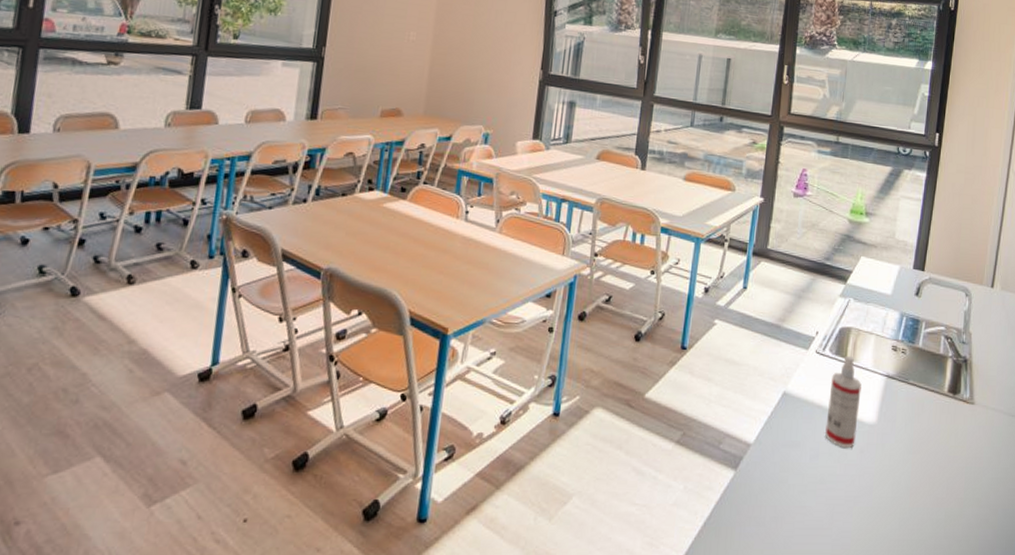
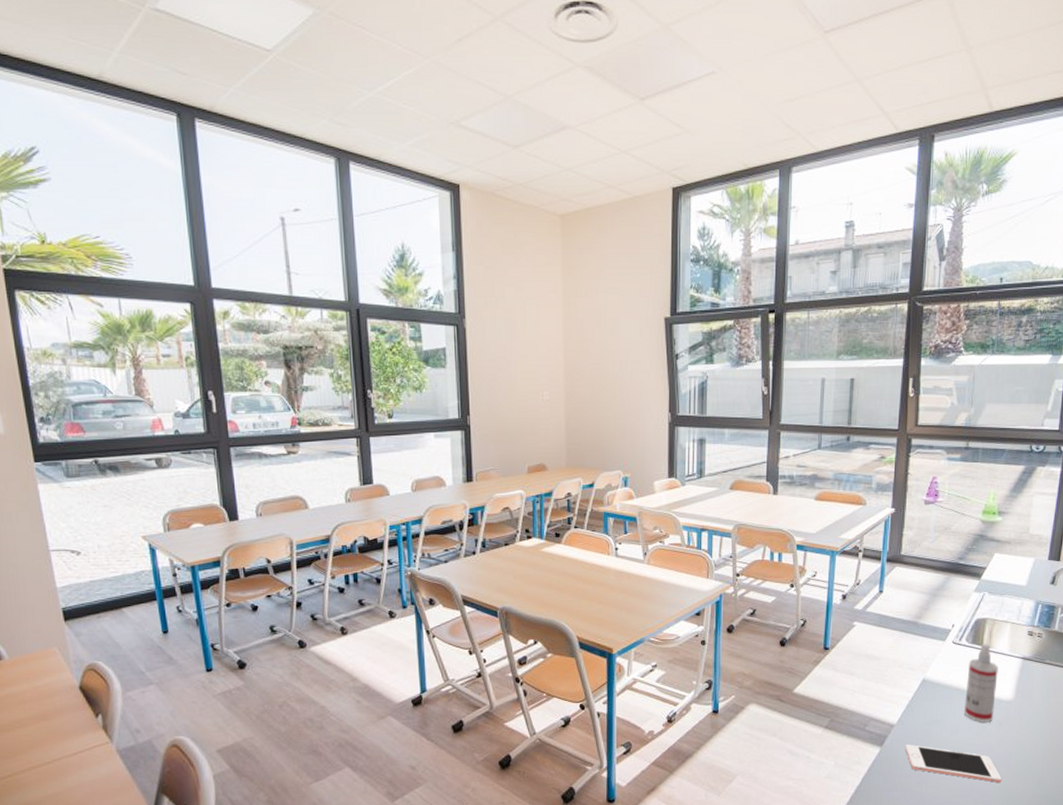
cell phone: none [761,468,862,523] -> present [905,744,1002,783]

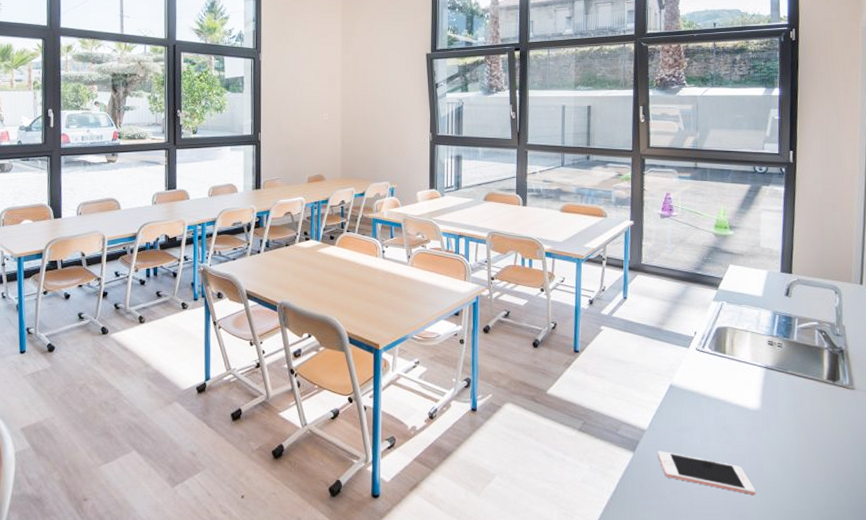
spray bottle: present [963,643,998,722] -> none [712,351,743,431]

